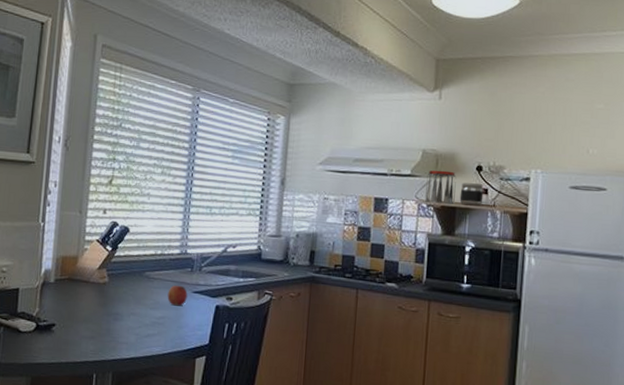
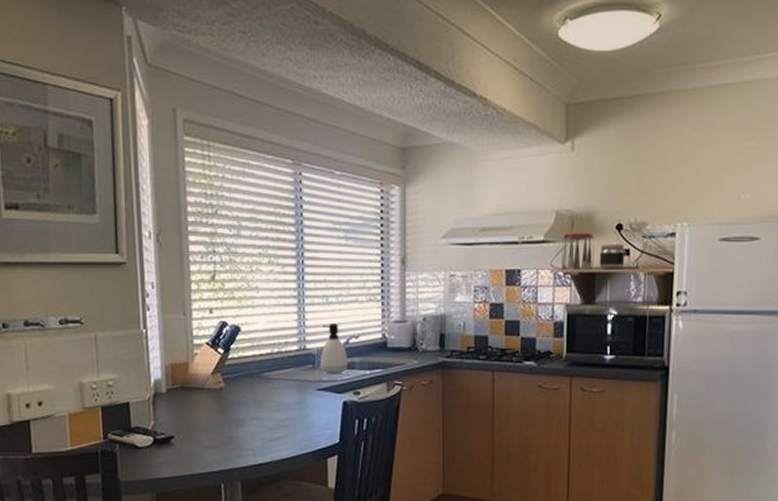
fruit: present [167,285,188,306] -> none [290,383,311,406]
soap dispenser: none [197,232,224,280] -> present [320,324,348,375]

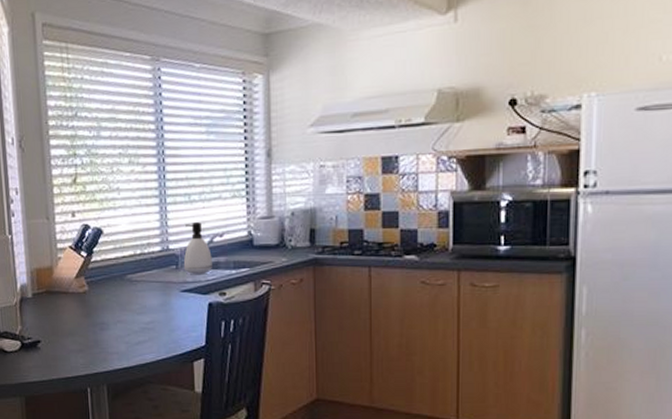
jar: present [560,233,595,271] -> none [444,111,484,155]
jar: present [599,244,625,270] -> none [489,121,520,151]

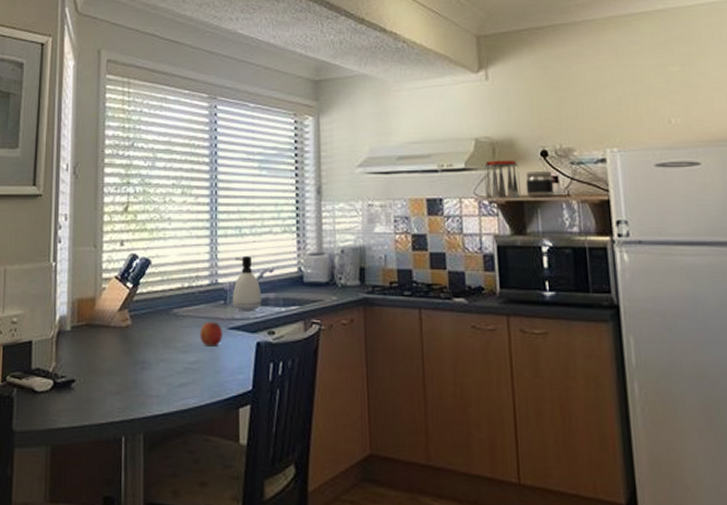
fruit: none [153,285,176,308] -> present [200,321,223,347]
jar: none [444,111,484,155] -> present [484,160,521,200]
jar: none [489,121,520,151] -> present [525,171,555,198]

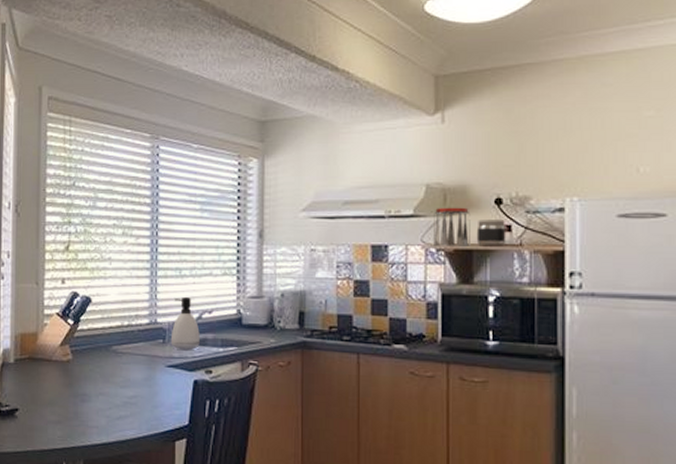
fruit: present [200,321,223,347] -> none [138,359,161,383]

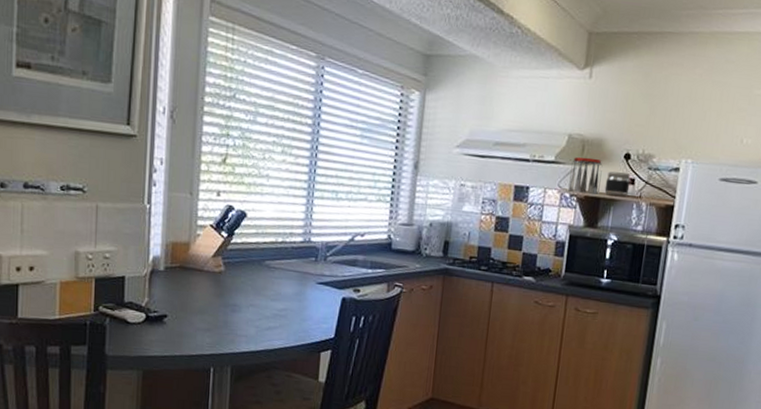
soap dispenser: present [170,297,200,351] -> none [322,219,351,270]

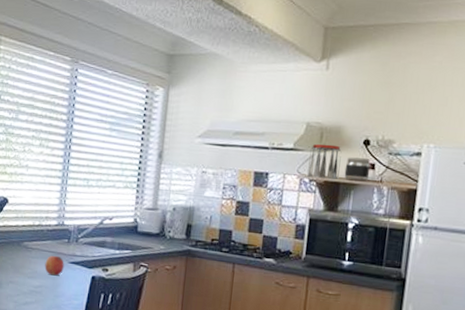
fruit: none [289,275,311,298] -> present [44,255,64,276]

